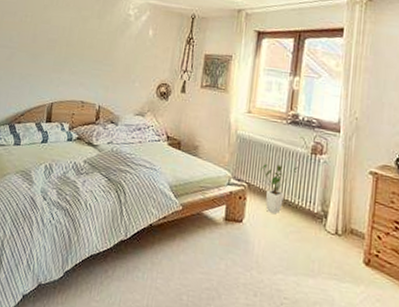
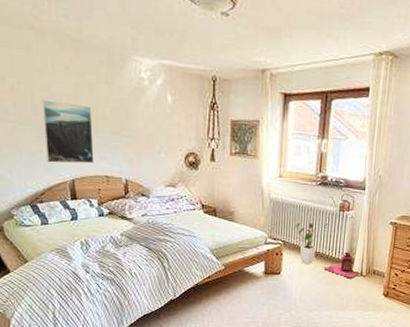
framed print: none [32,30,82,89] -> present [42,100,94,164]
lantern: none [292,202,337,237] -> present [324,252,362,279]

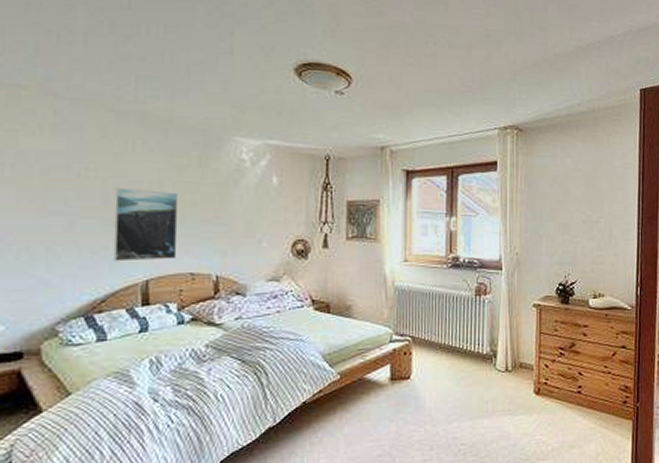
house plant: present [294,223,328,265] -> none [424,311,463,364]
lantern: present [324,252,362,279] -> none [462,343,507,376]

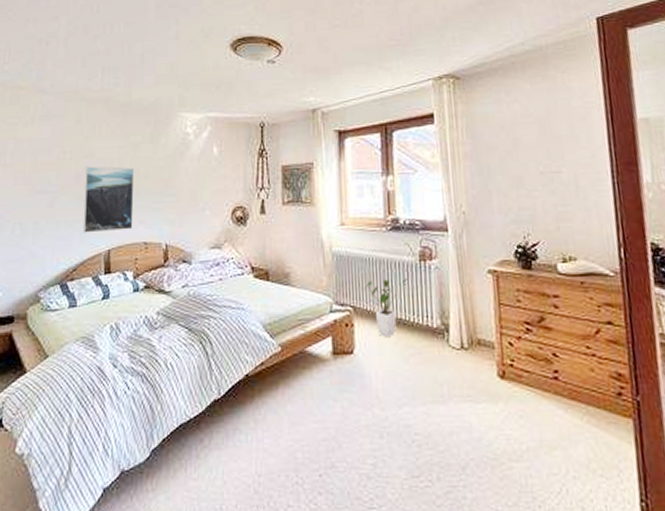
house plant: none [424,311,463,364] -> present [365,278,407,338]

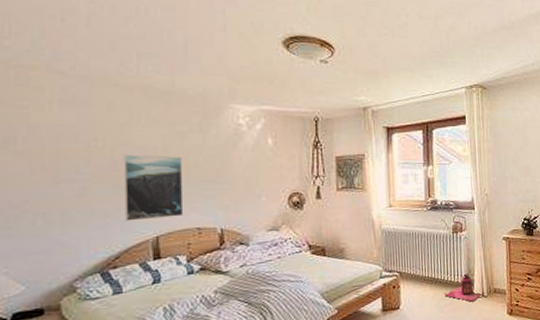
house plant: present [365,278,407,338] -> none [409,247,443,294]
lantern: none [410,315,463,354] -> present [444,274,483,302]

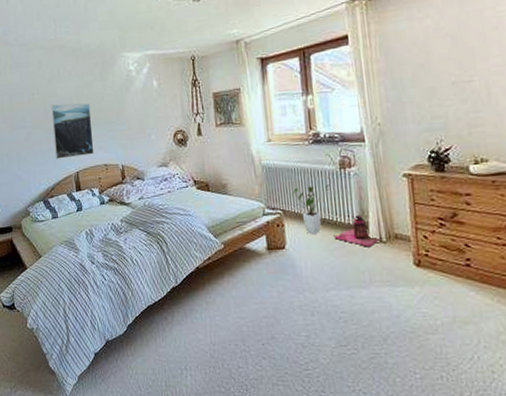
house plant: none [409,247,443,294] -> present [292,184,329,235]

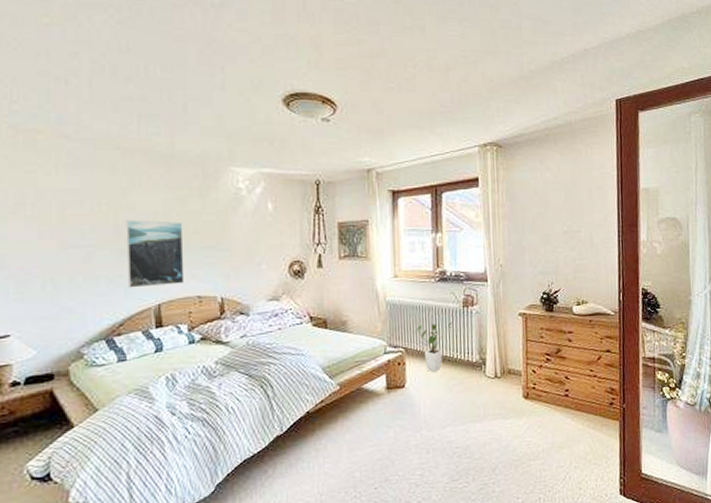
lantern: present [333,215,381,247] -> none [453,352,496,383]

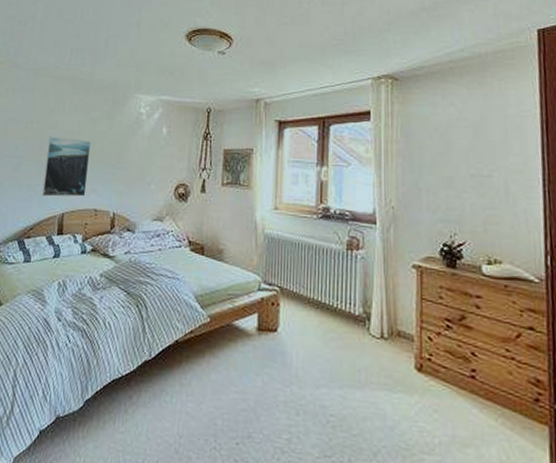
house plant: present [415,322,452,373] -> none [293,264,334,320]

